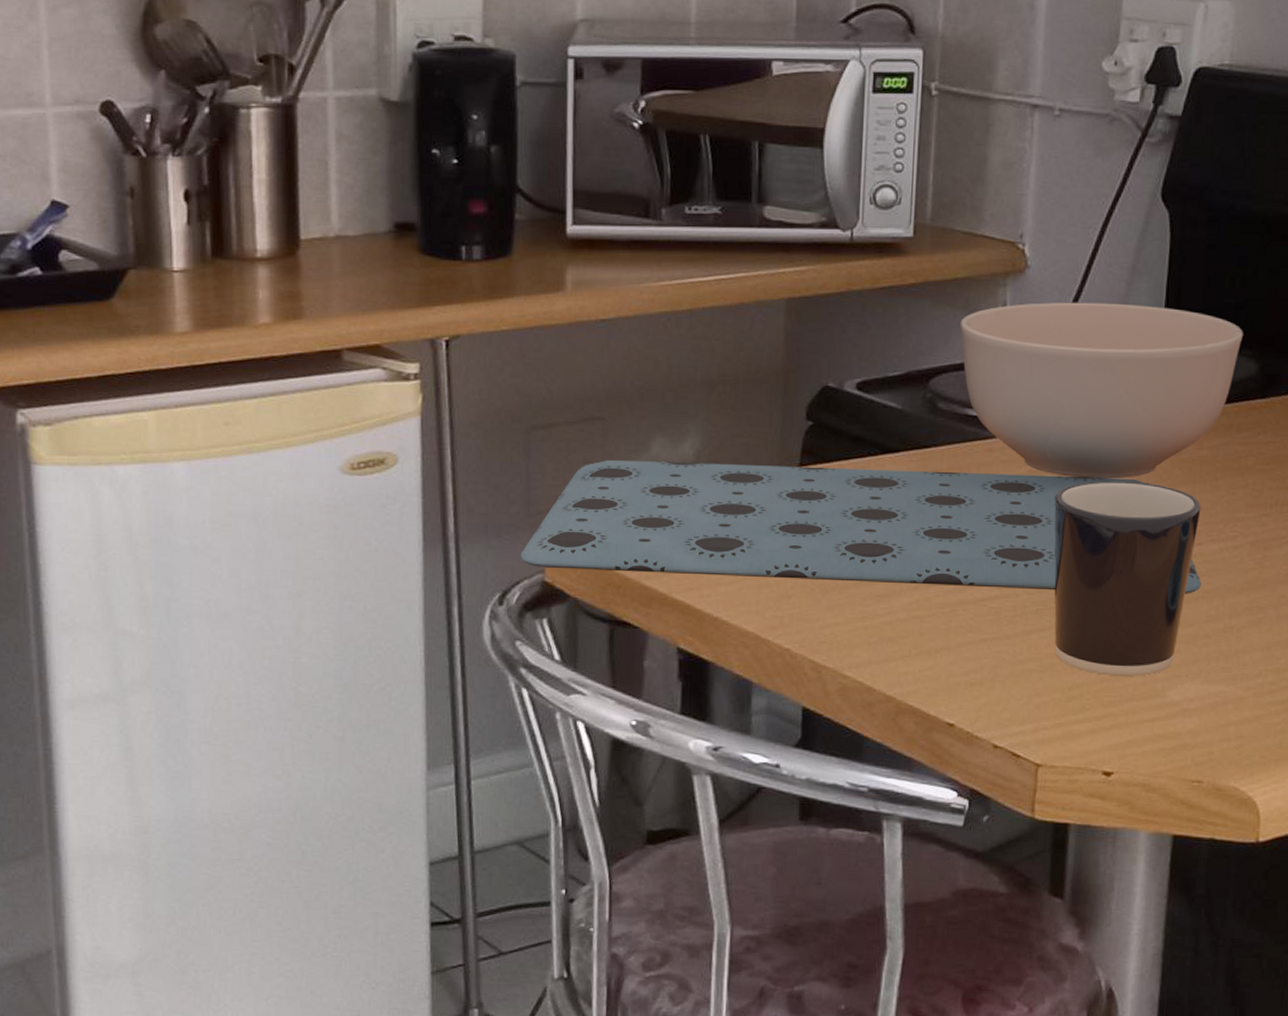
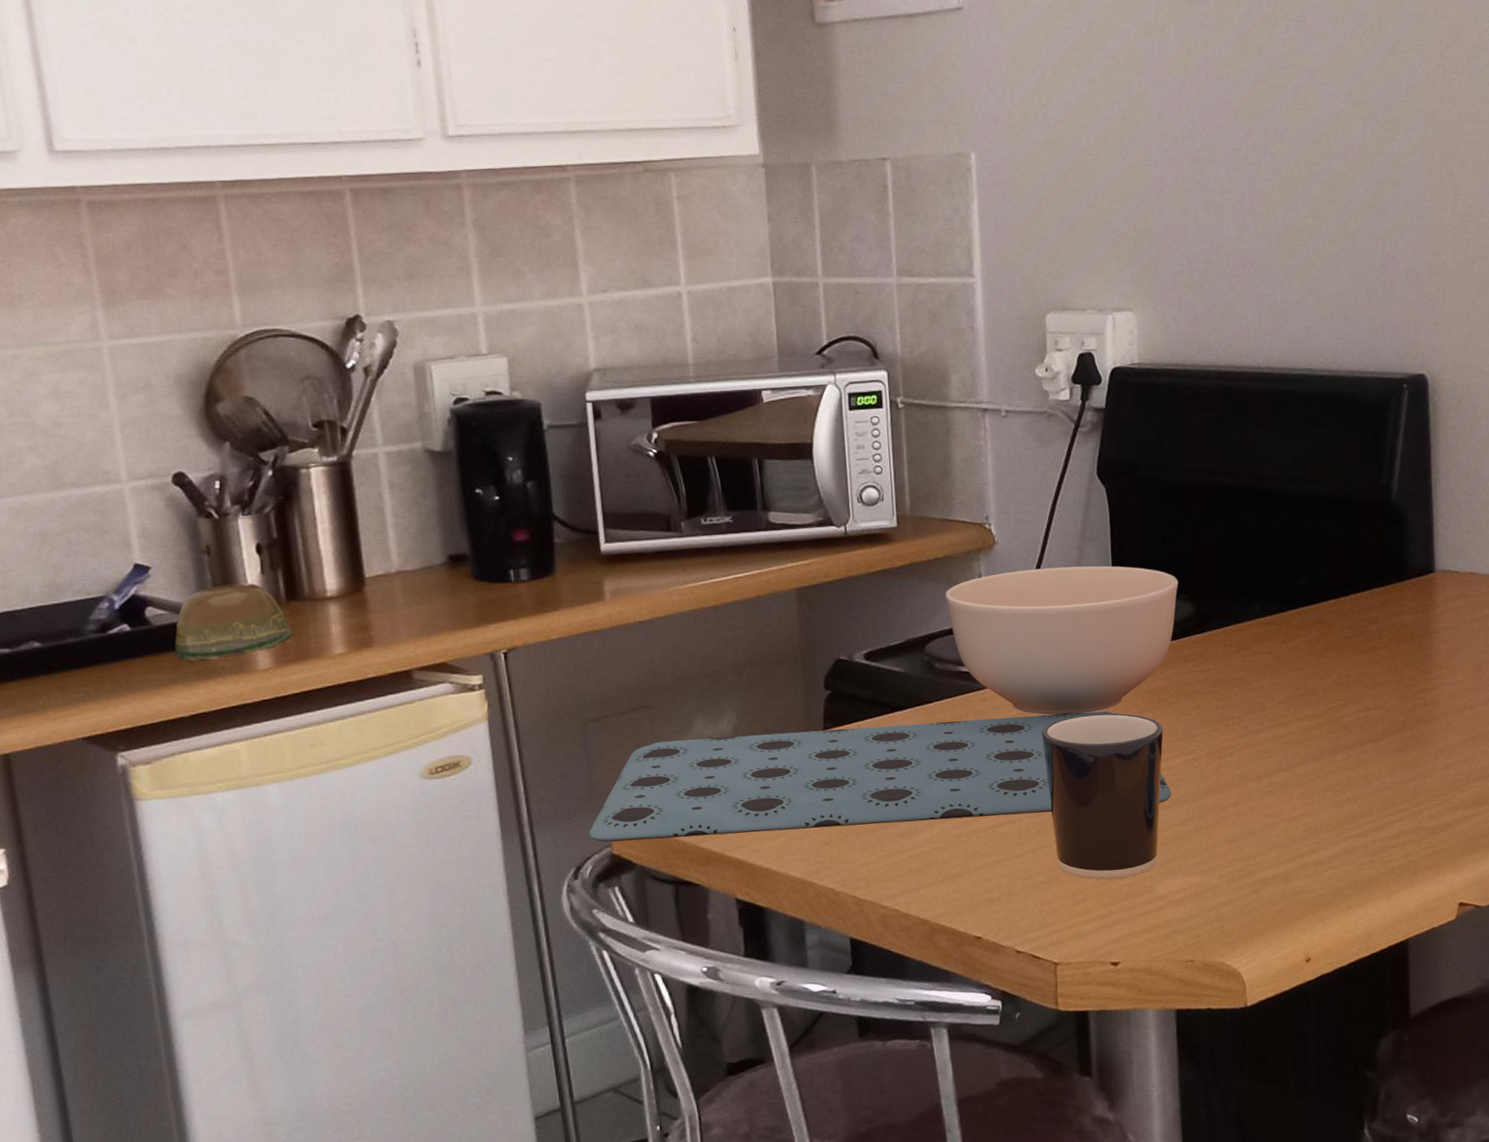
sponge: none [86,233,216,317] -> present [174,582,293,662]

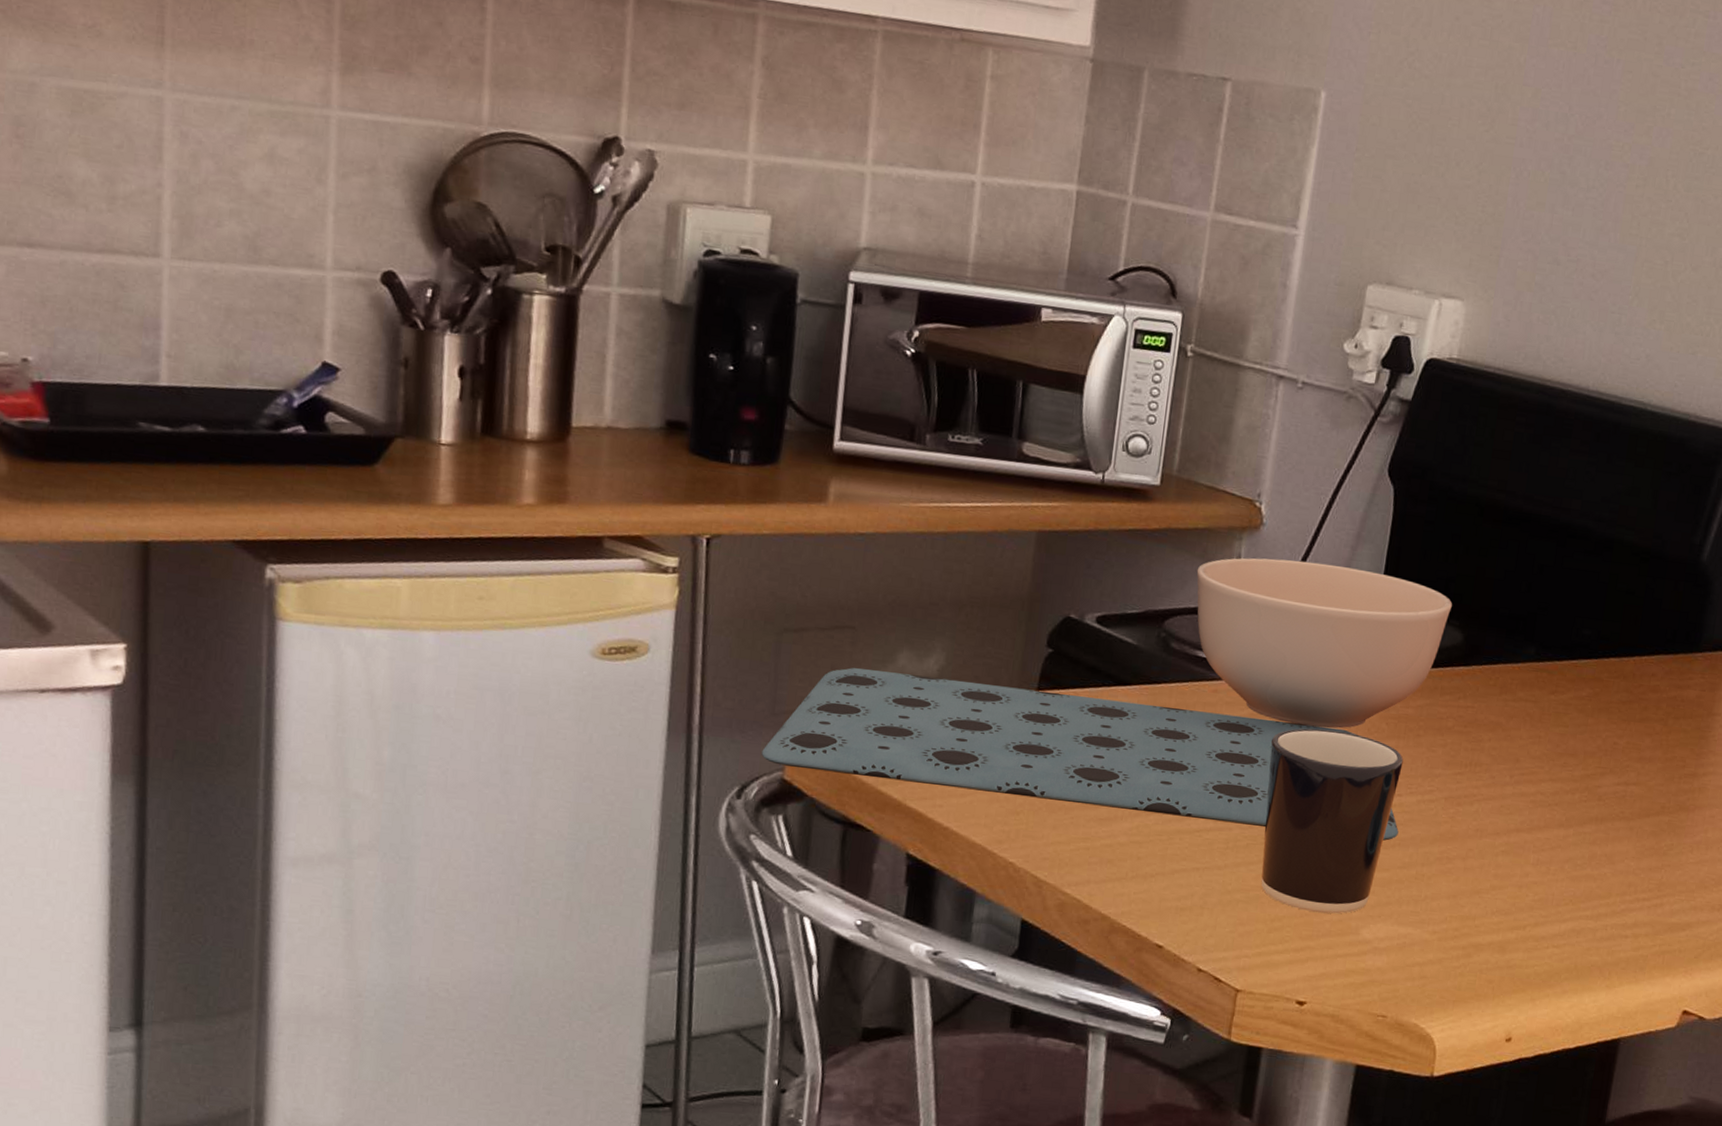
sponge: present [174,582,293,662] -> none [348,403,482,486]

